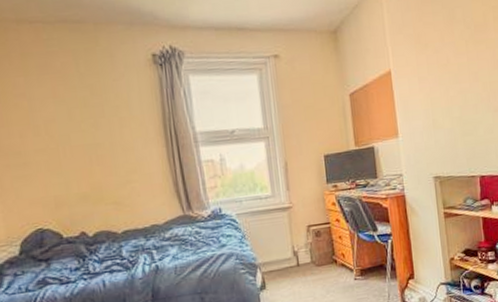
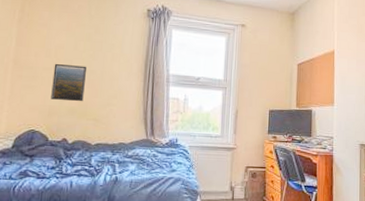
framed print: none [48,139,96,188] -> present [51,63,86,102]

